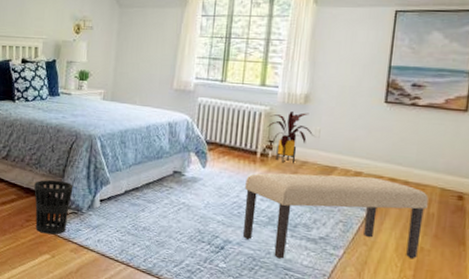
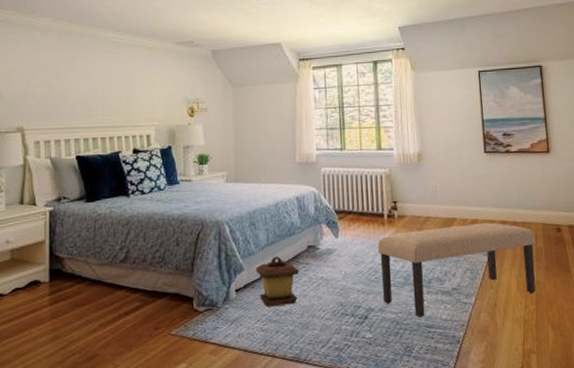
wastebasket: present [34,179,73,235] -> none [160,276,205,340]
lantern: none [120,175,162,223] -> present [255,256,299,308]
house plant: present [268,112,314,164] -> none [389,170,432,222]

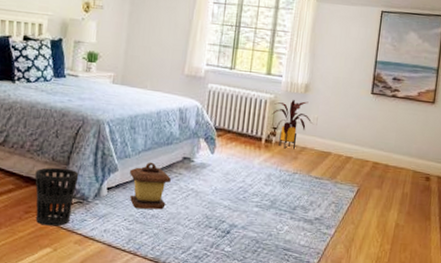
wastebasket: none [160,276,205,340] -> present [35,167,79,226]
bench: present [378,222,536,318] -> none [247,158,404,240]
house plant: none [389,170,432,222] -> present [272,100,313,150]

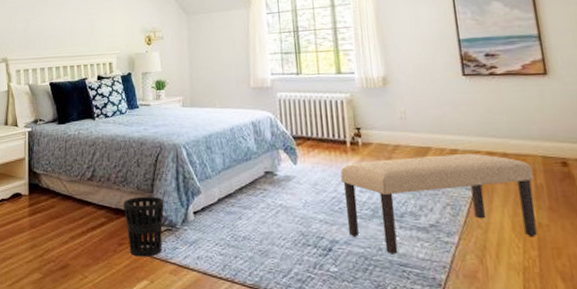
lantern: present [129,162,171,210] -> none [212,180,256,232]
bench: none [247,158,404,240] -> present [340,153,537,254]
house plant: present [272,100,313,150] -> none [351,95,400,150]

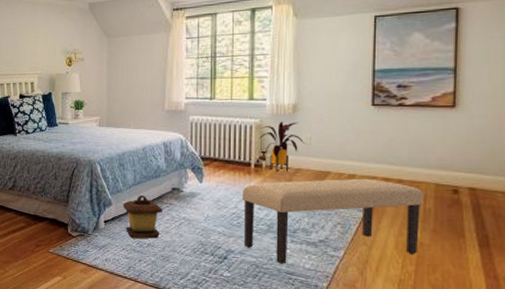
wastebasket: present [123,196,164,257] -> none [41,205,78,257]
lantern: none [212,180,256,232] -> present [122,195,162,239]
house plant: none [351,95,400,150] -> present [259,122,305,172]

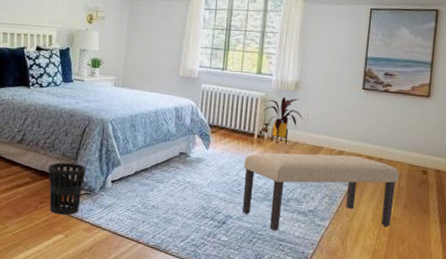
wastebasket: none [41,205,78,257] -> present [48,162,86,215]
lantern: present [122,195,162,239] -> none [130,157,169,201]

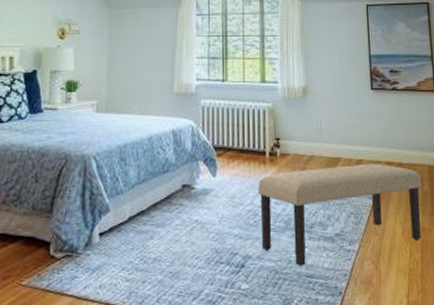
wastebasket: present [48,162,86,215] -> none [13,217,65,291]
house plant: present [263,97,304,145] -> none [272,106,316,160]

